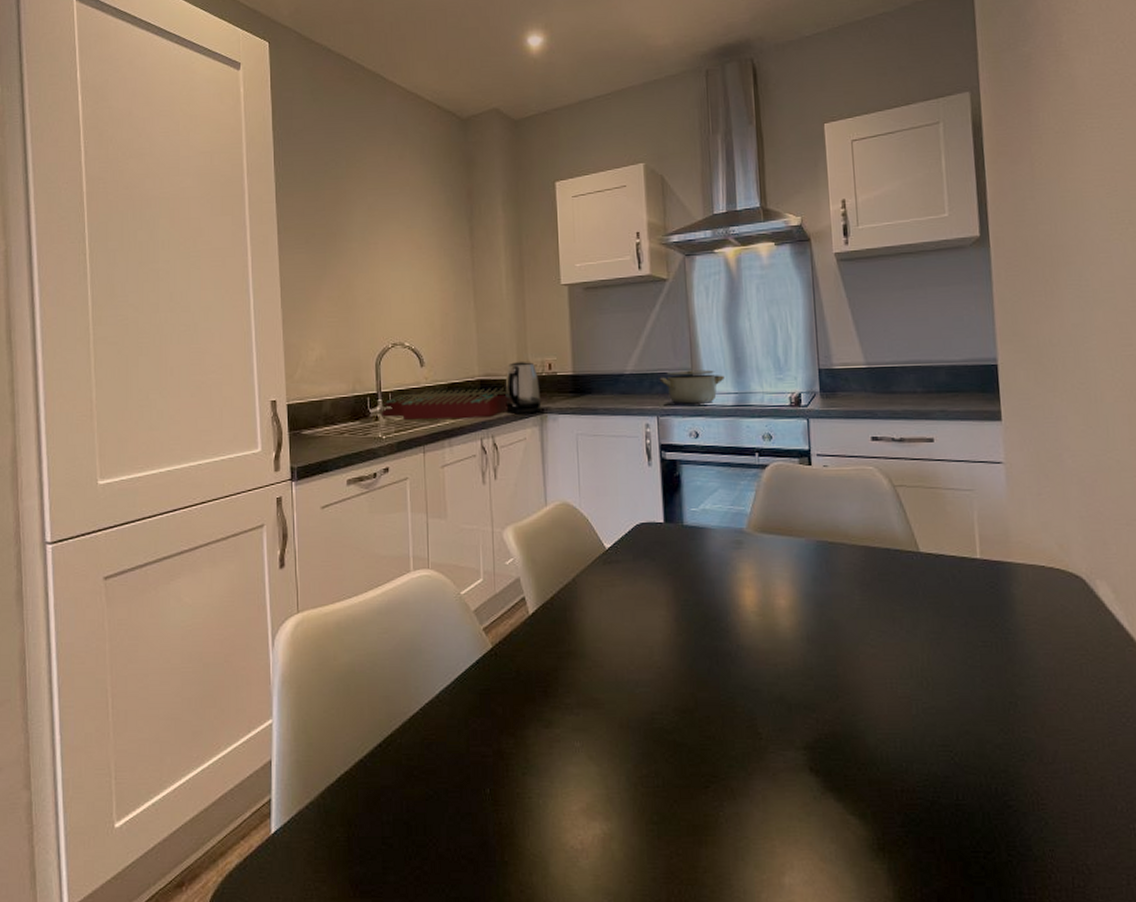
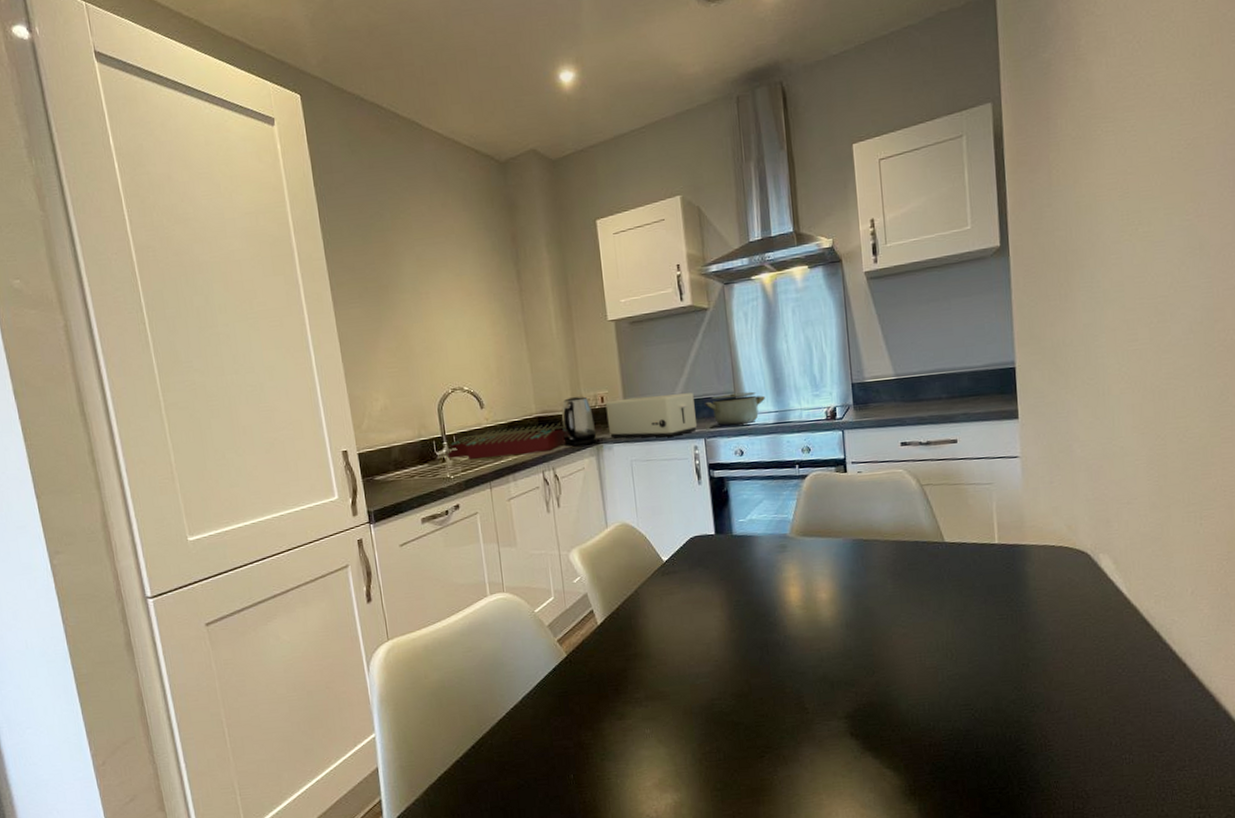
toaster: none [553,366,649,412] -> present [605,392,697,439]

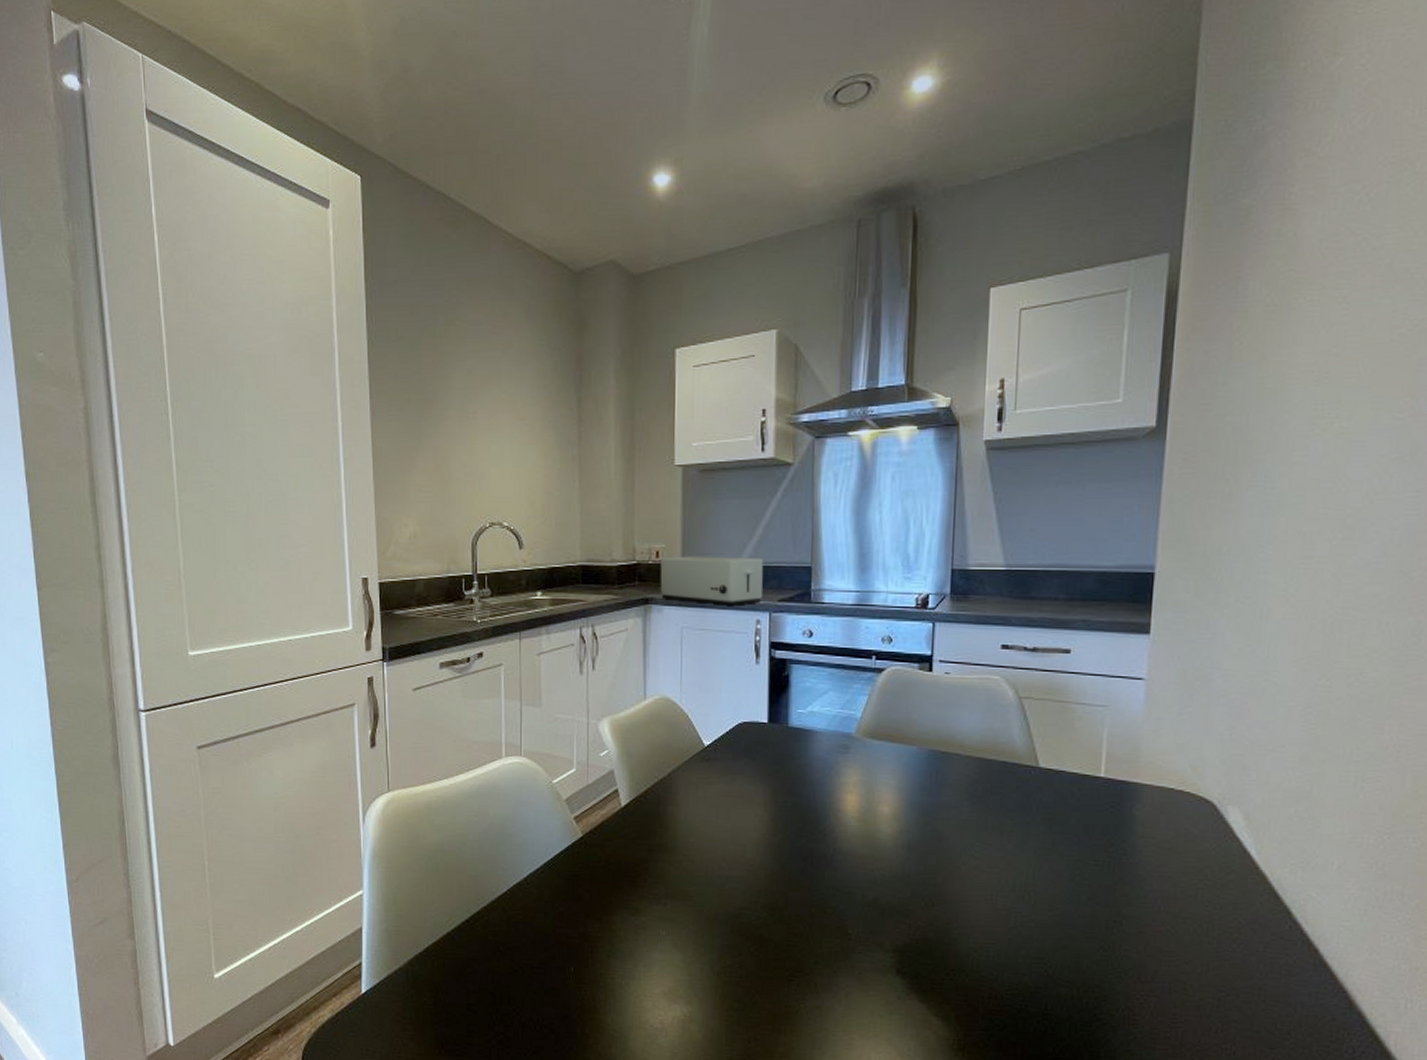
dish rack: present [446,422,565,459] -> none [476,574,610,606]
kettle: present [561,396,598,447] -> none [608,547,646,604]
saucepan: present [705,391,765,426] -> none [775,564,846,601]

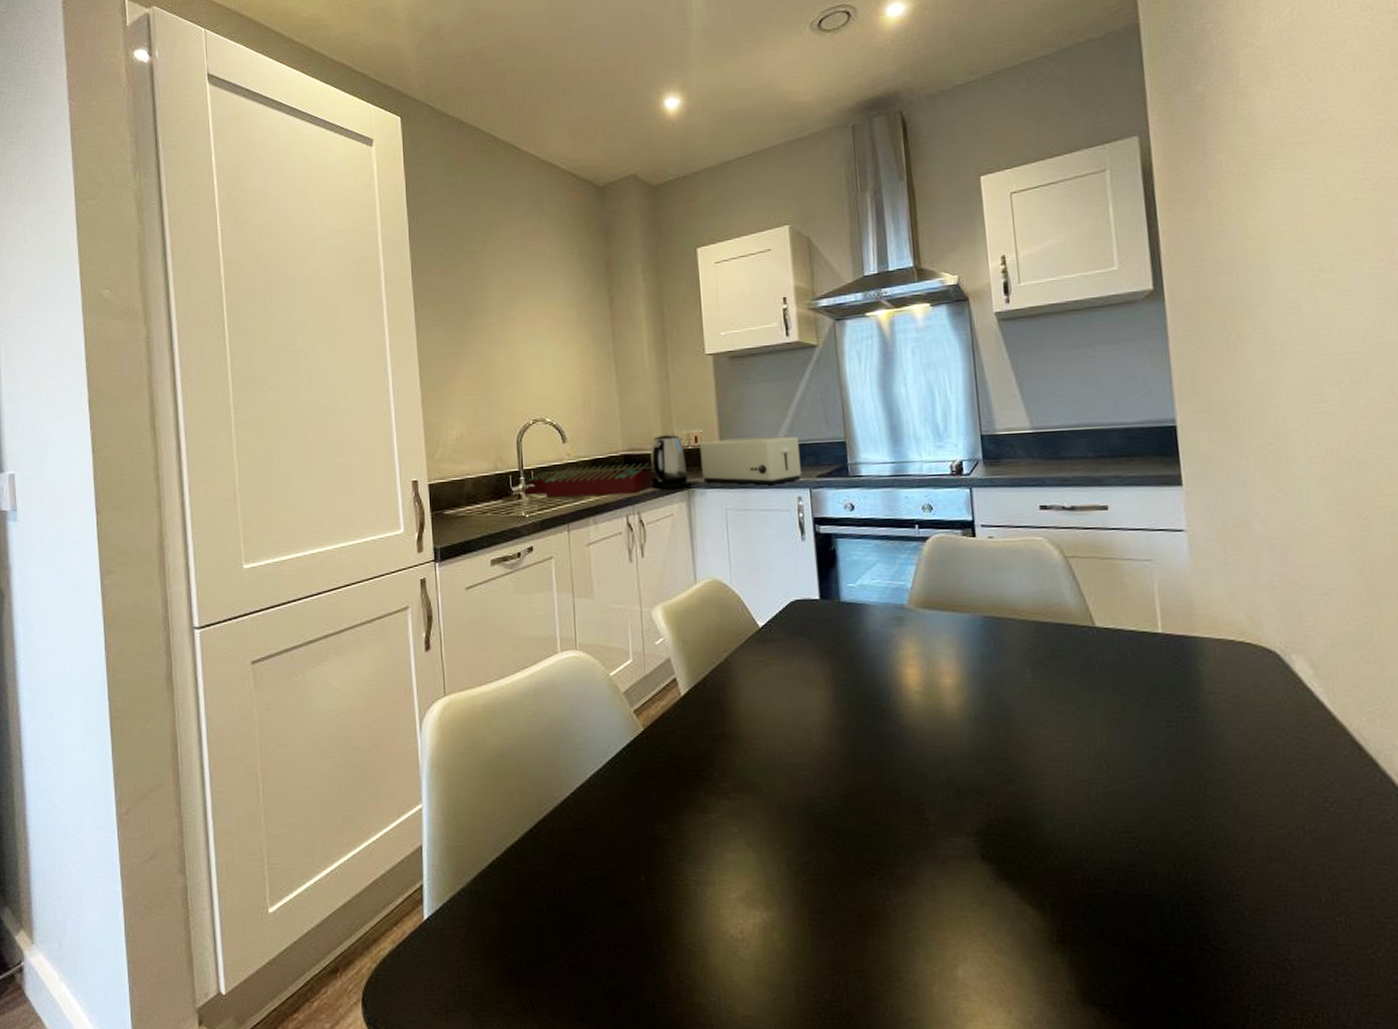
dish rack: none [476,574,610,606] -> present [523,462,653,497]
kettle: none [608,547,646,604] -> present [650,434,689,490]

